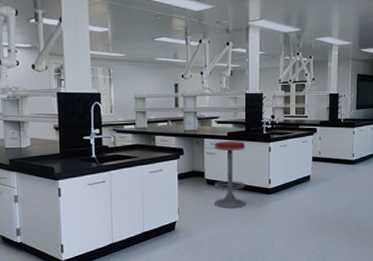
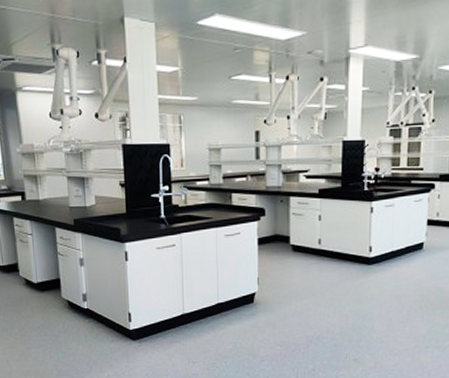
bar stool: present [214,141,246,209] -> none [301,199,341,281]

